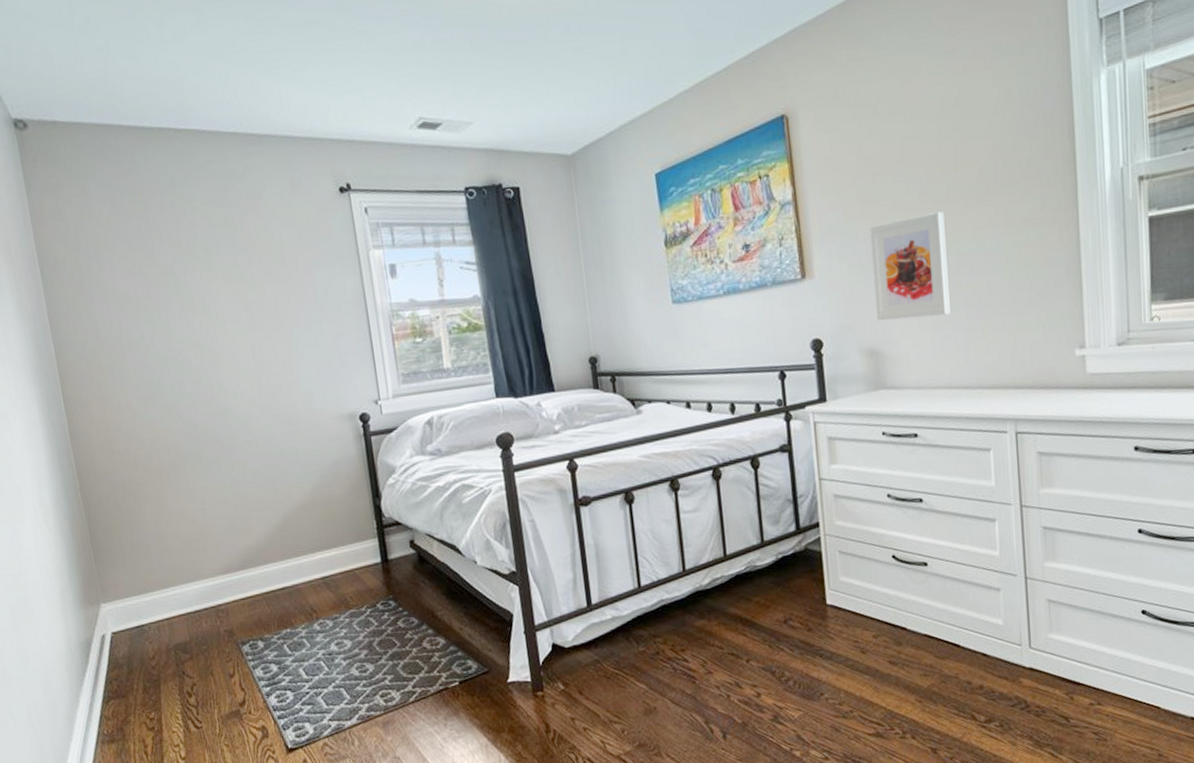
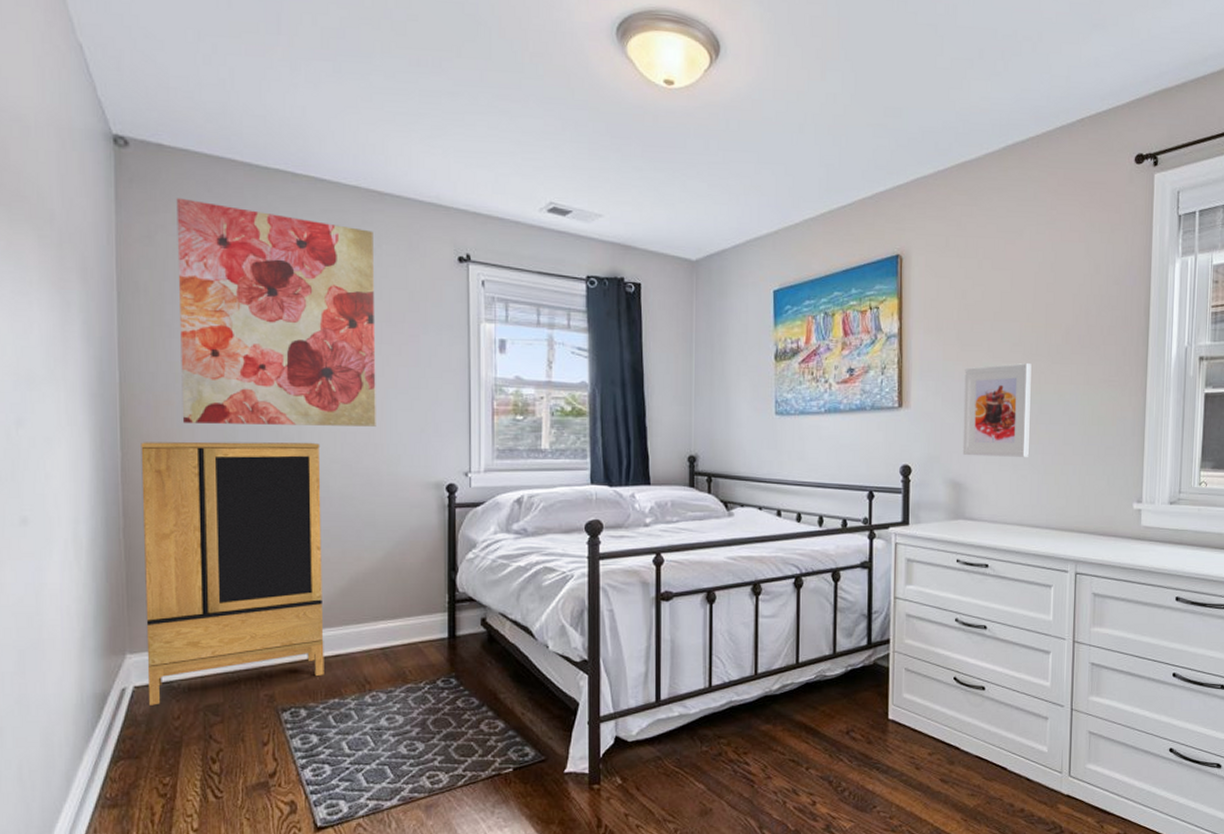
wall art: none [76,170,287,385] -> present [176,198,376,427]
cabinet: none [82,388,274,649] -> present [141,441,324,706]

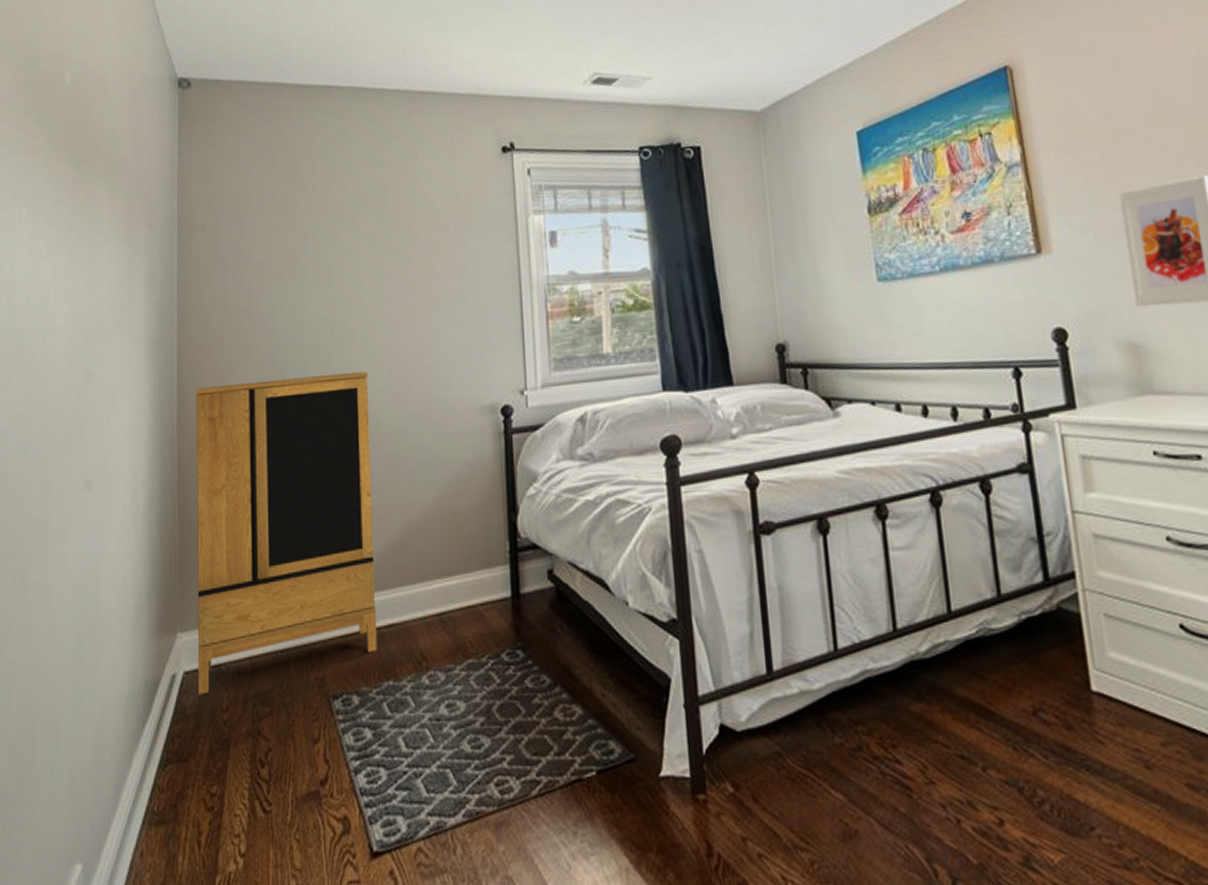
wall art: present [176,198,376,427] -> none [232,129,425,363]

